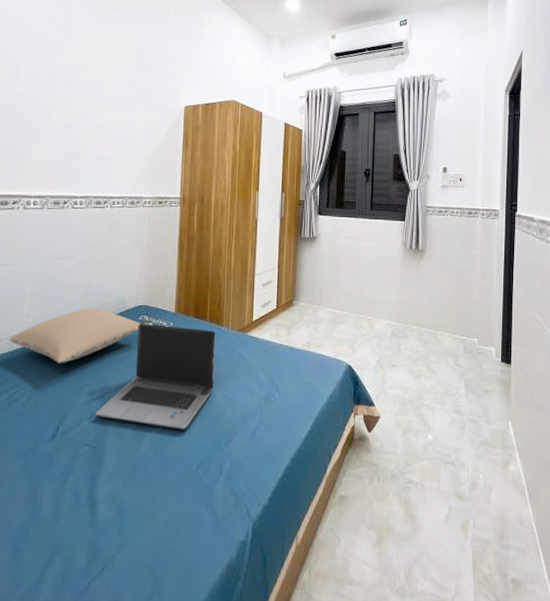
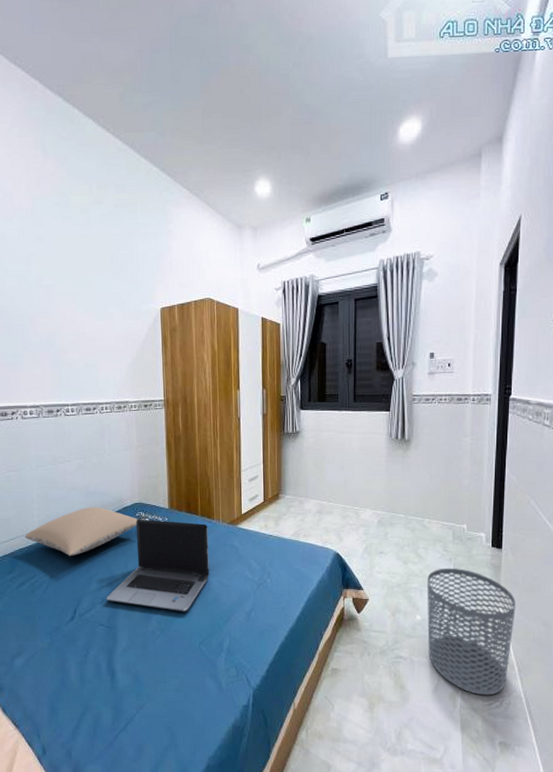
waste bin: none [439,383,525,525] -> present [427,568,516,696]

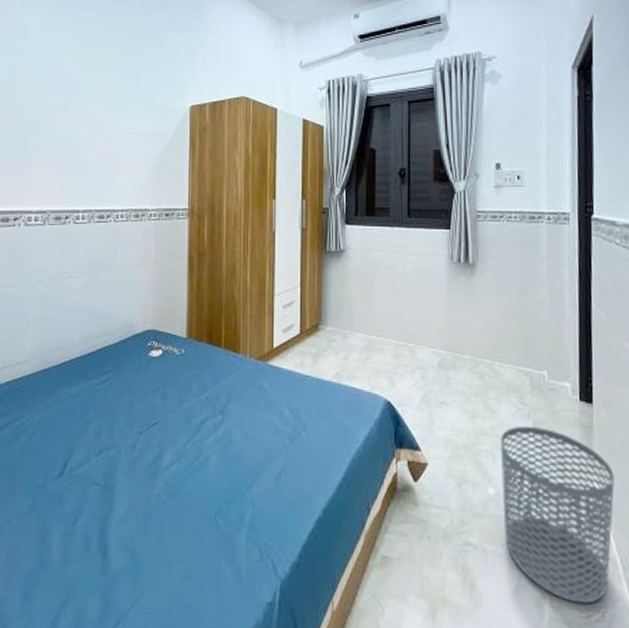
pillow: present [25,506,138,557] -> none [14,332,149,394]
laptop computer: present [106,519,209,612] -> none [104,349,232,471]

